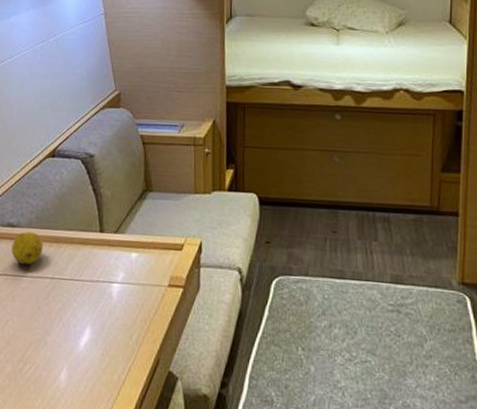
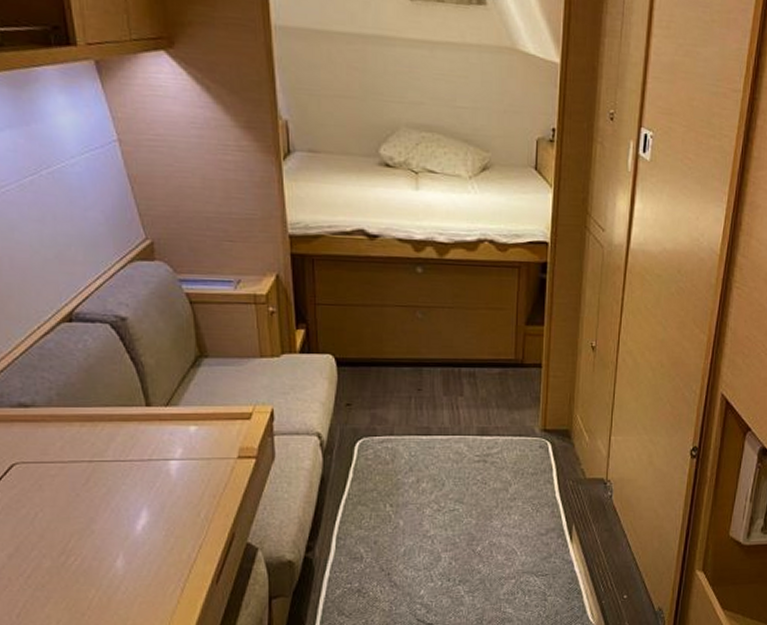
fruit: present [11,232,44,264] -> none [28,412,73,448]

